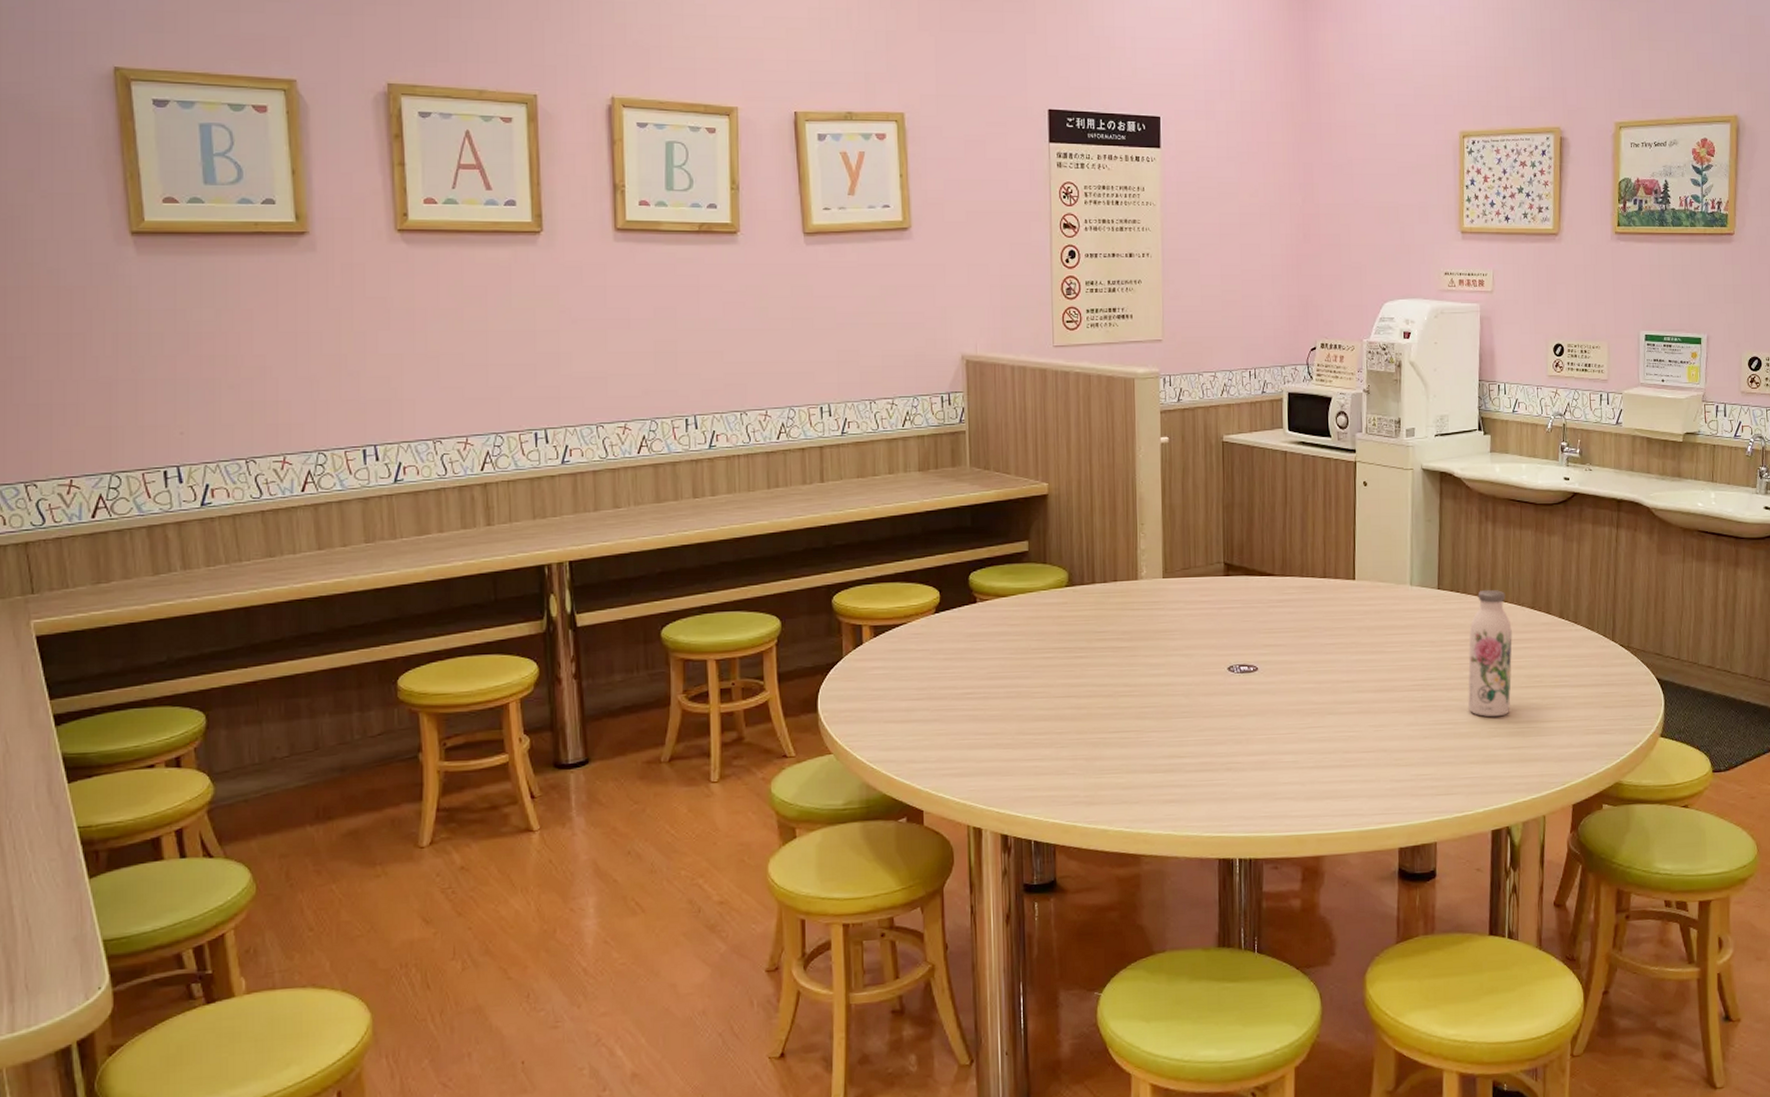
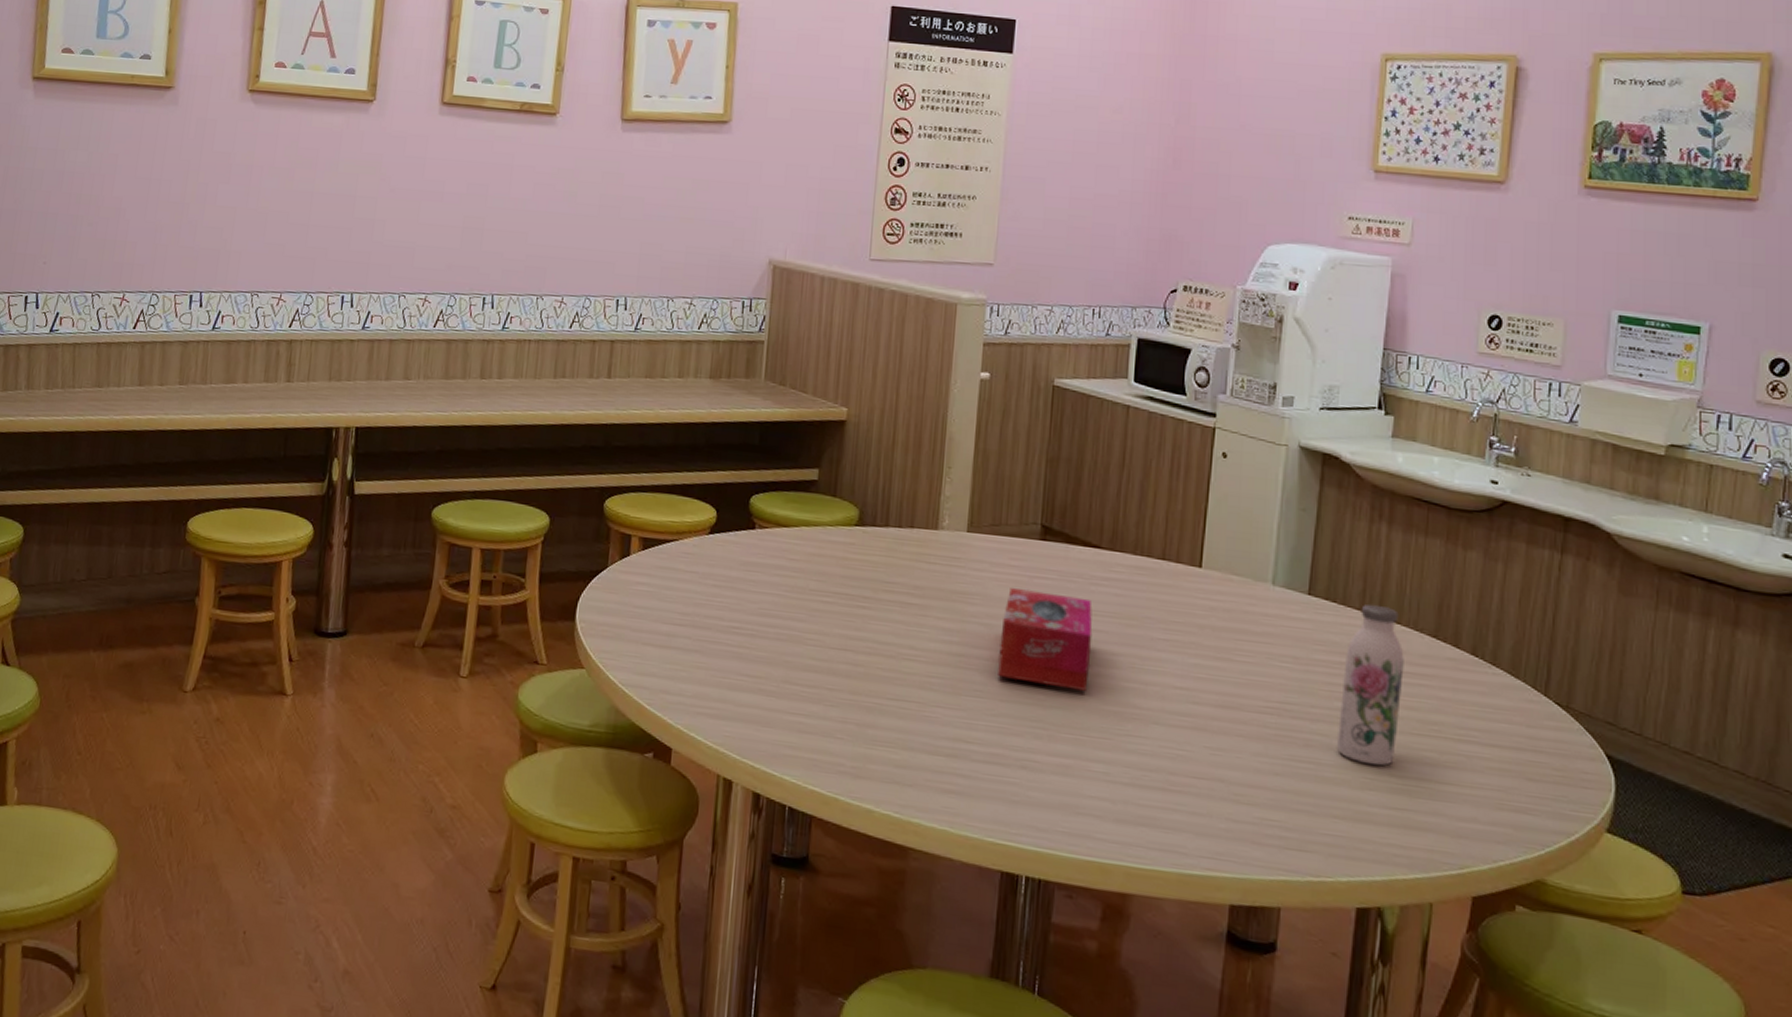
tissue box: none [1199,619,1274,698] -> present [998,588,1093,691]

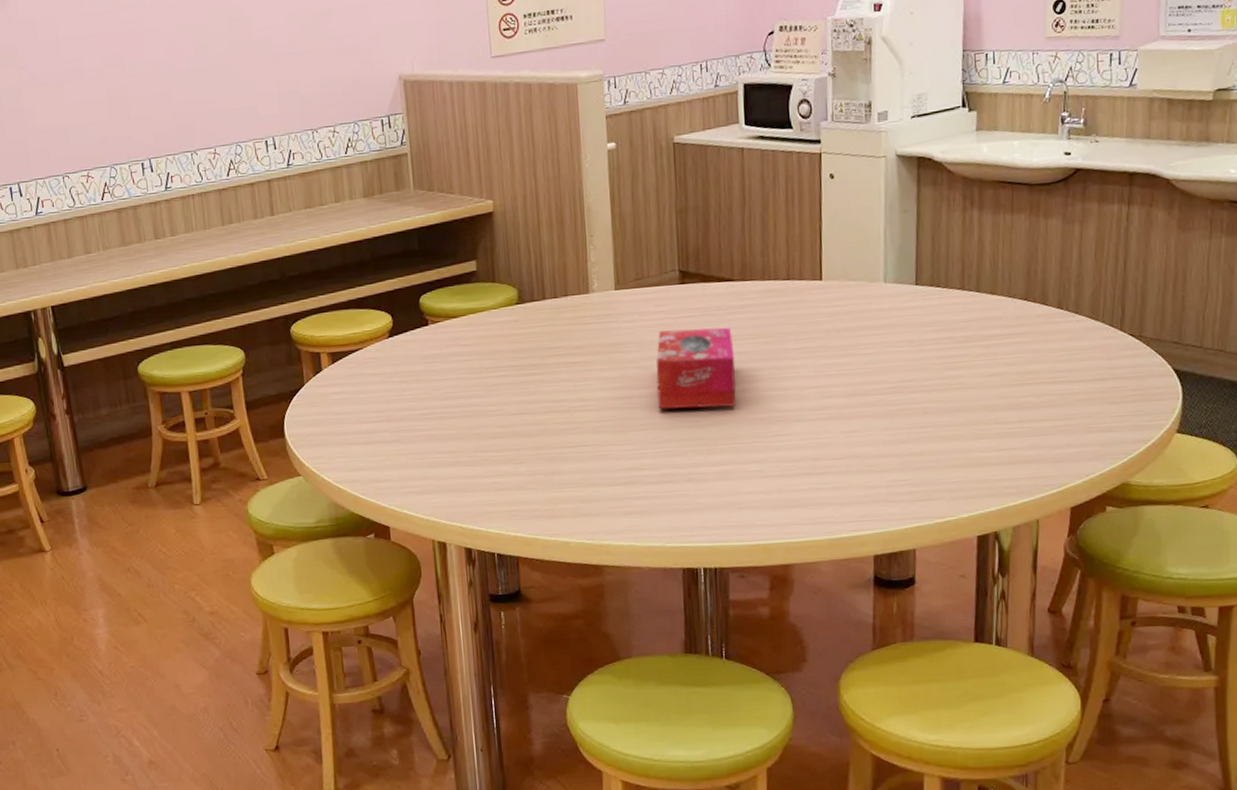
water bottle: present [1336,604,1404,766] -> none [949,281,1002,418]

